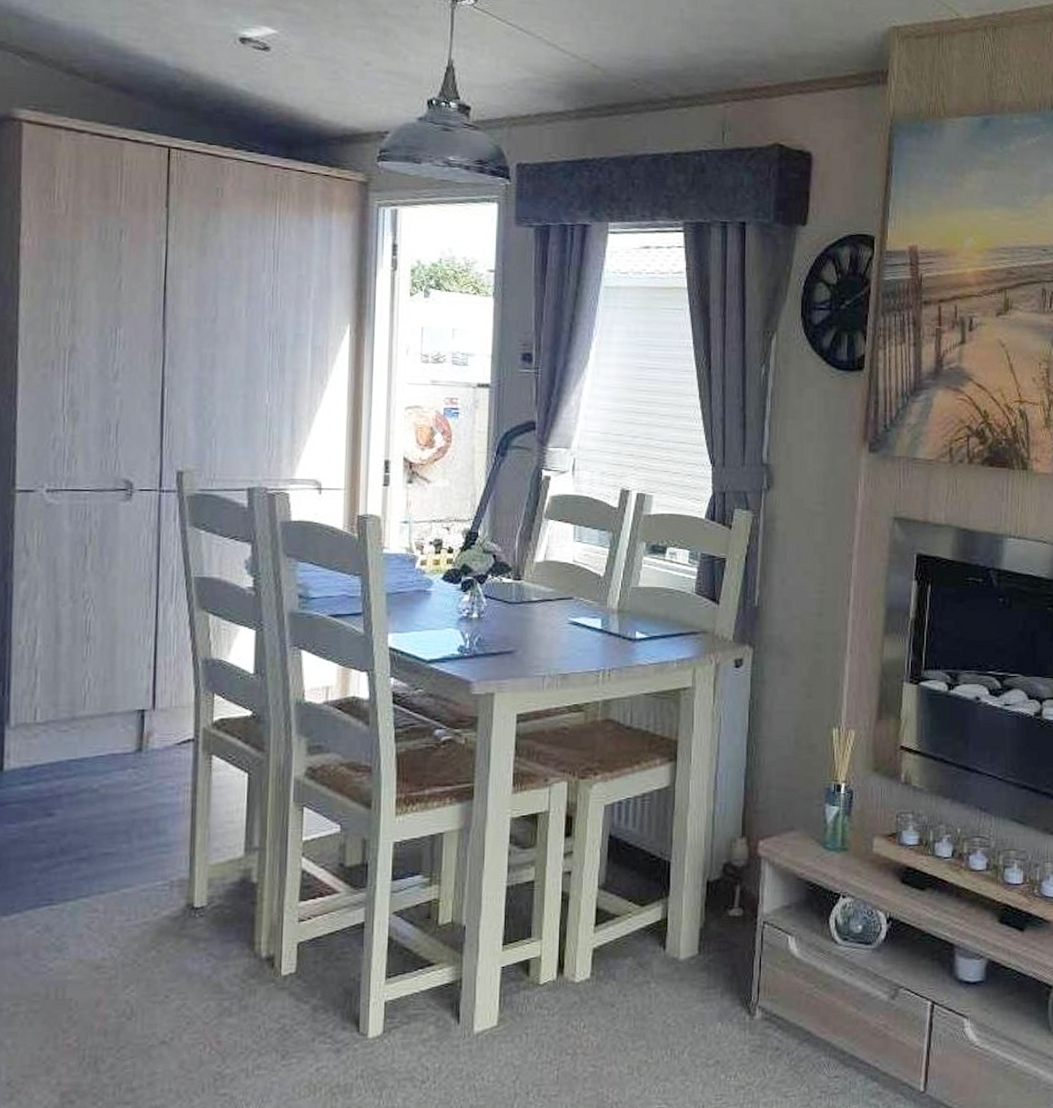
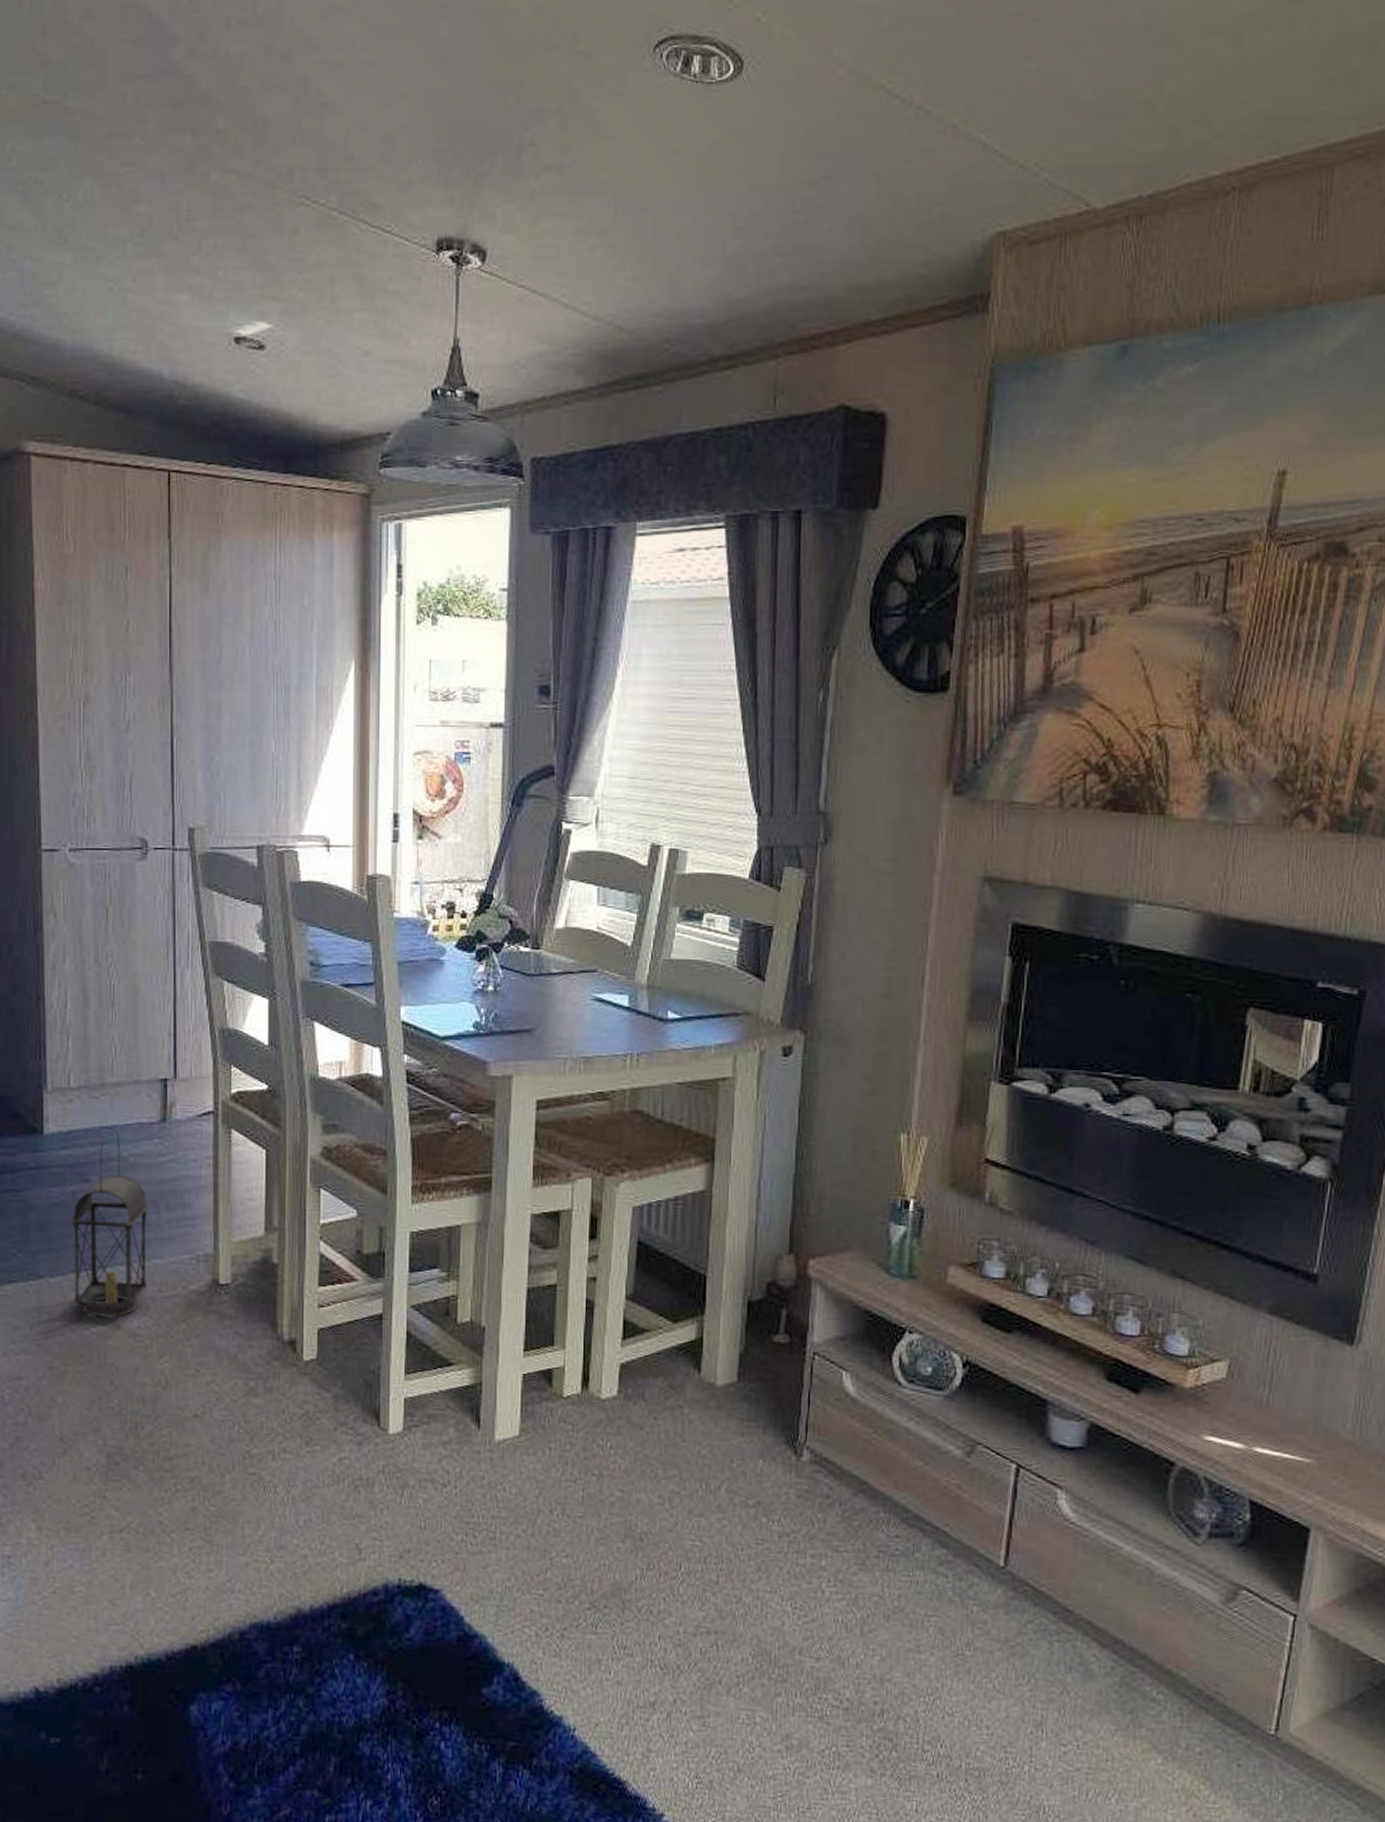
lantern: none [27,761,121,952] -> present [68,1129,150,1318]

